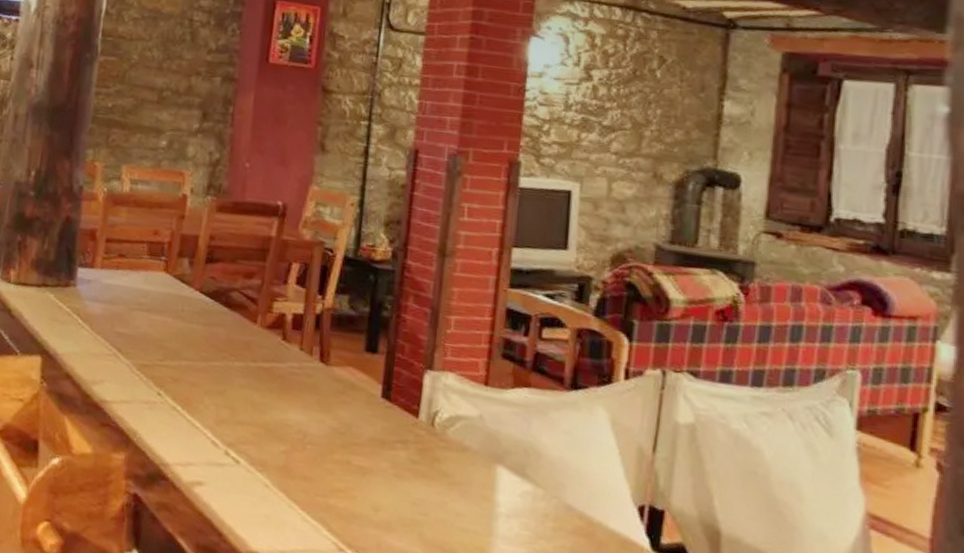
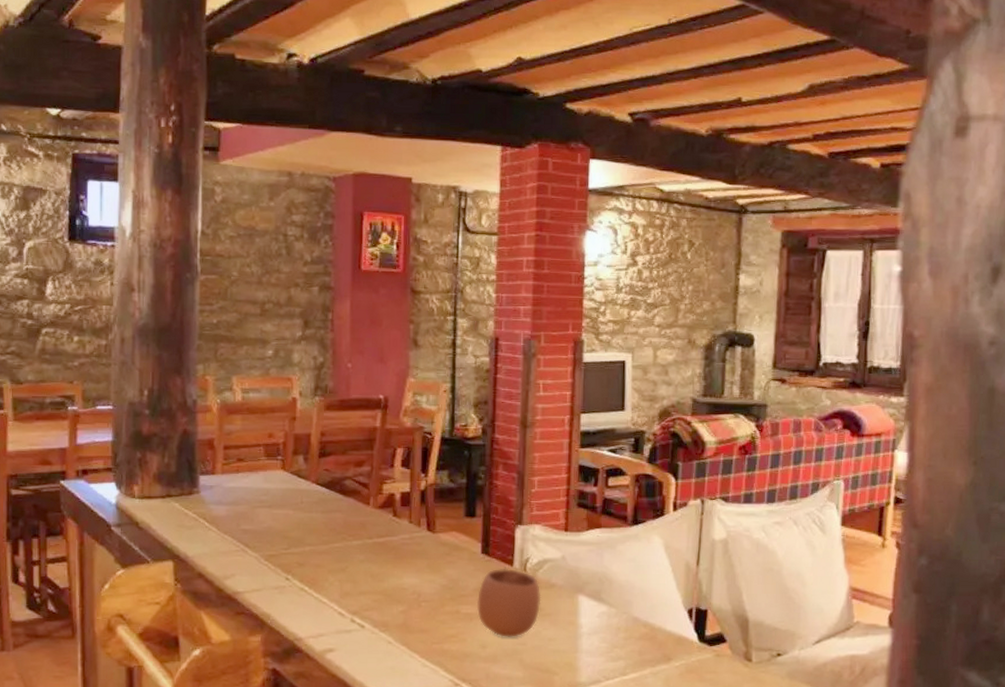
mug: none [372,417,451,505] -> present [477,568,541,637]

